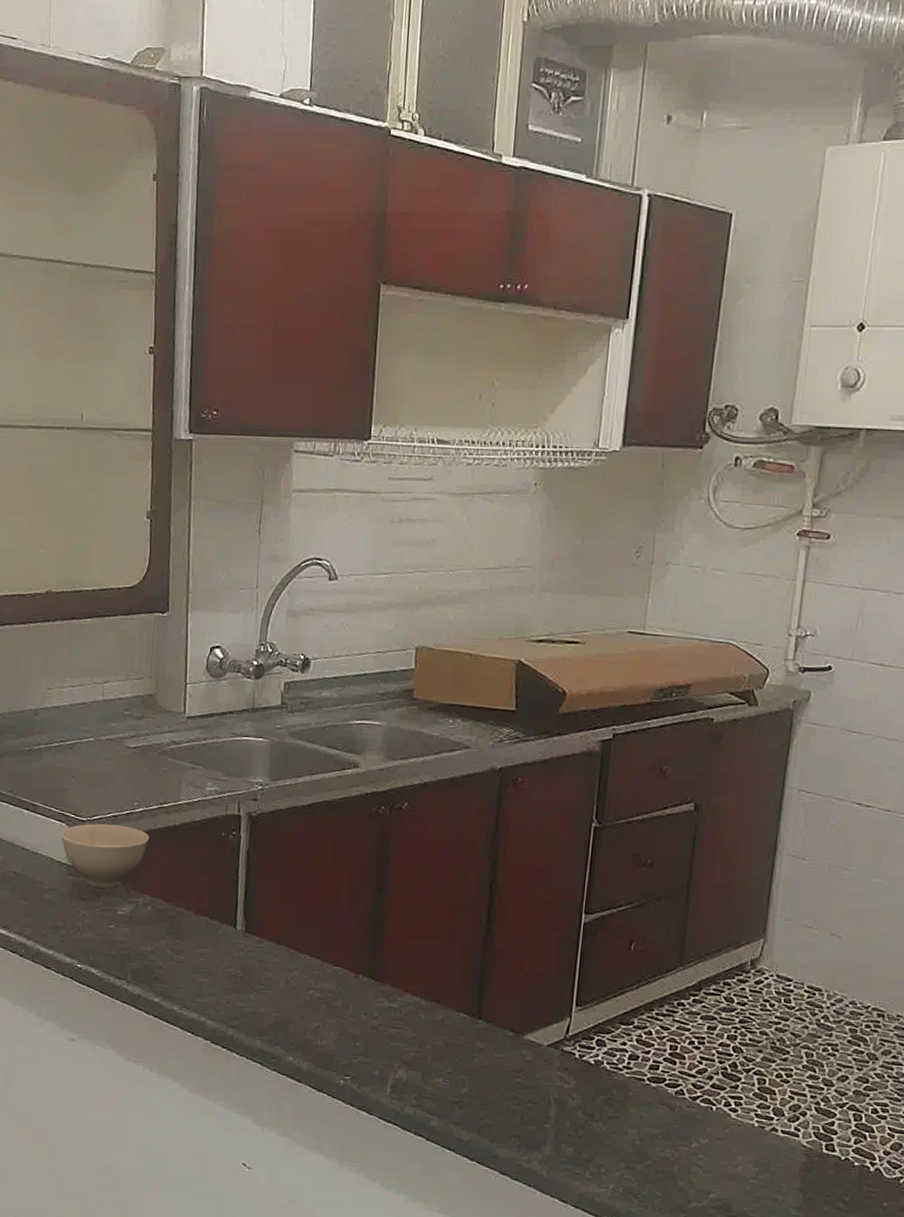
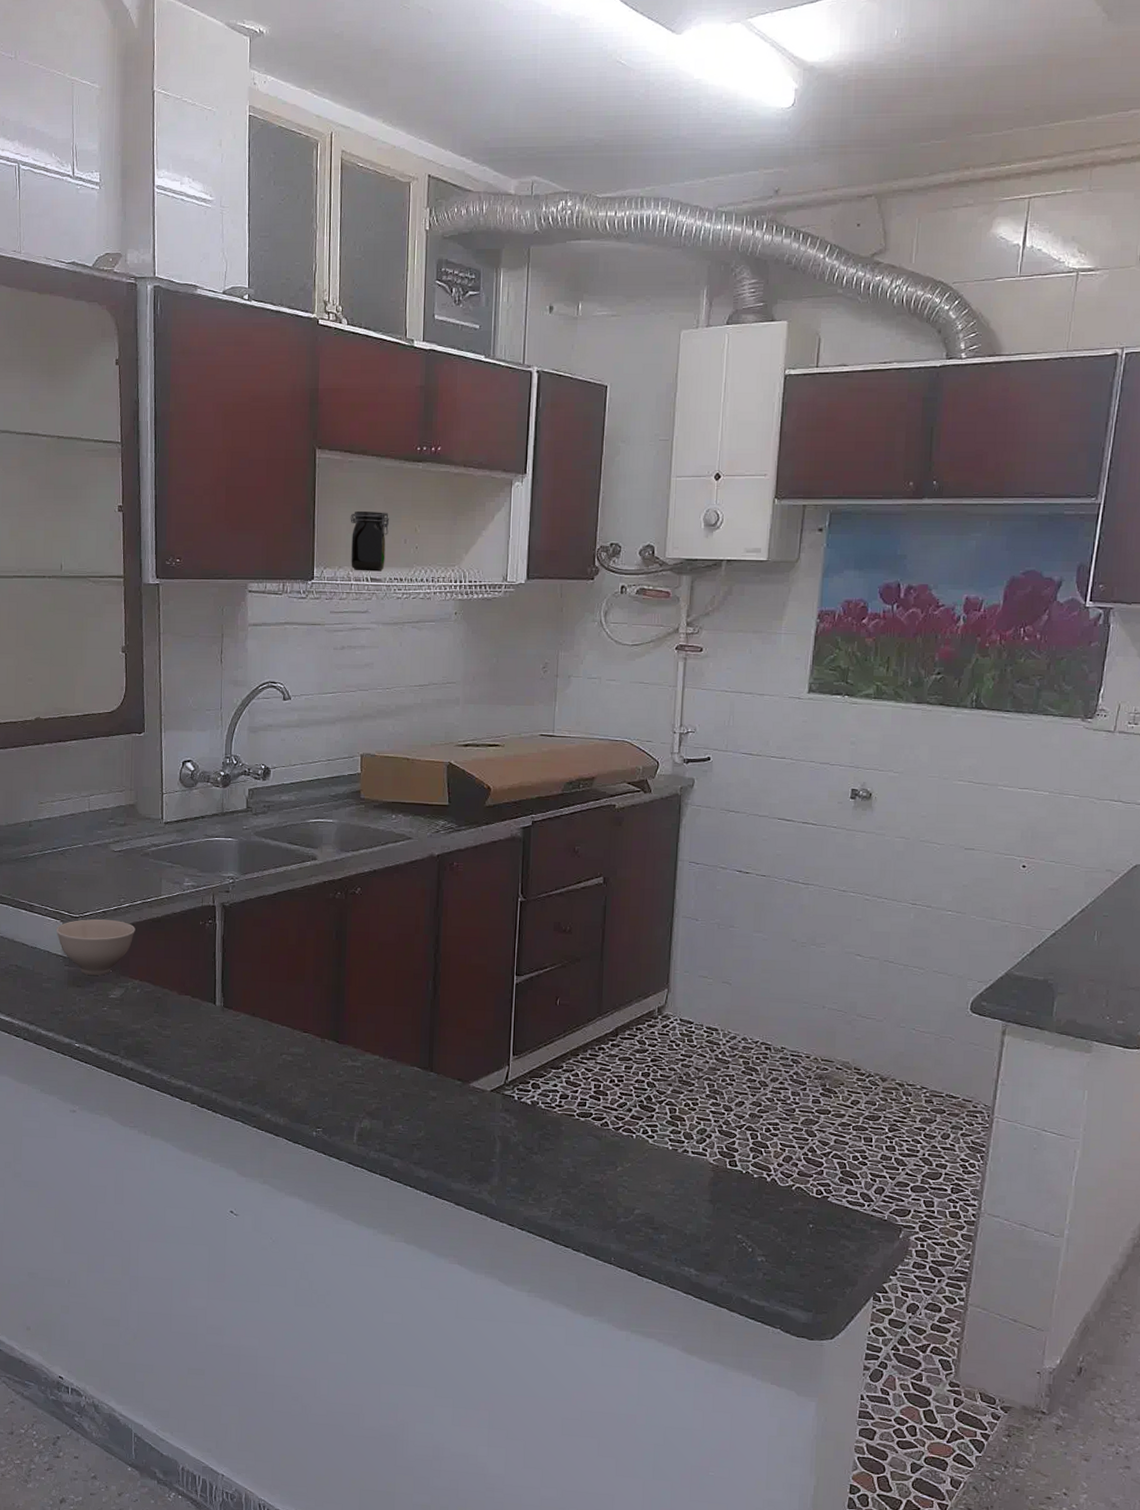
jar: none [415,360,463,432] -> present [350,512,390,572]

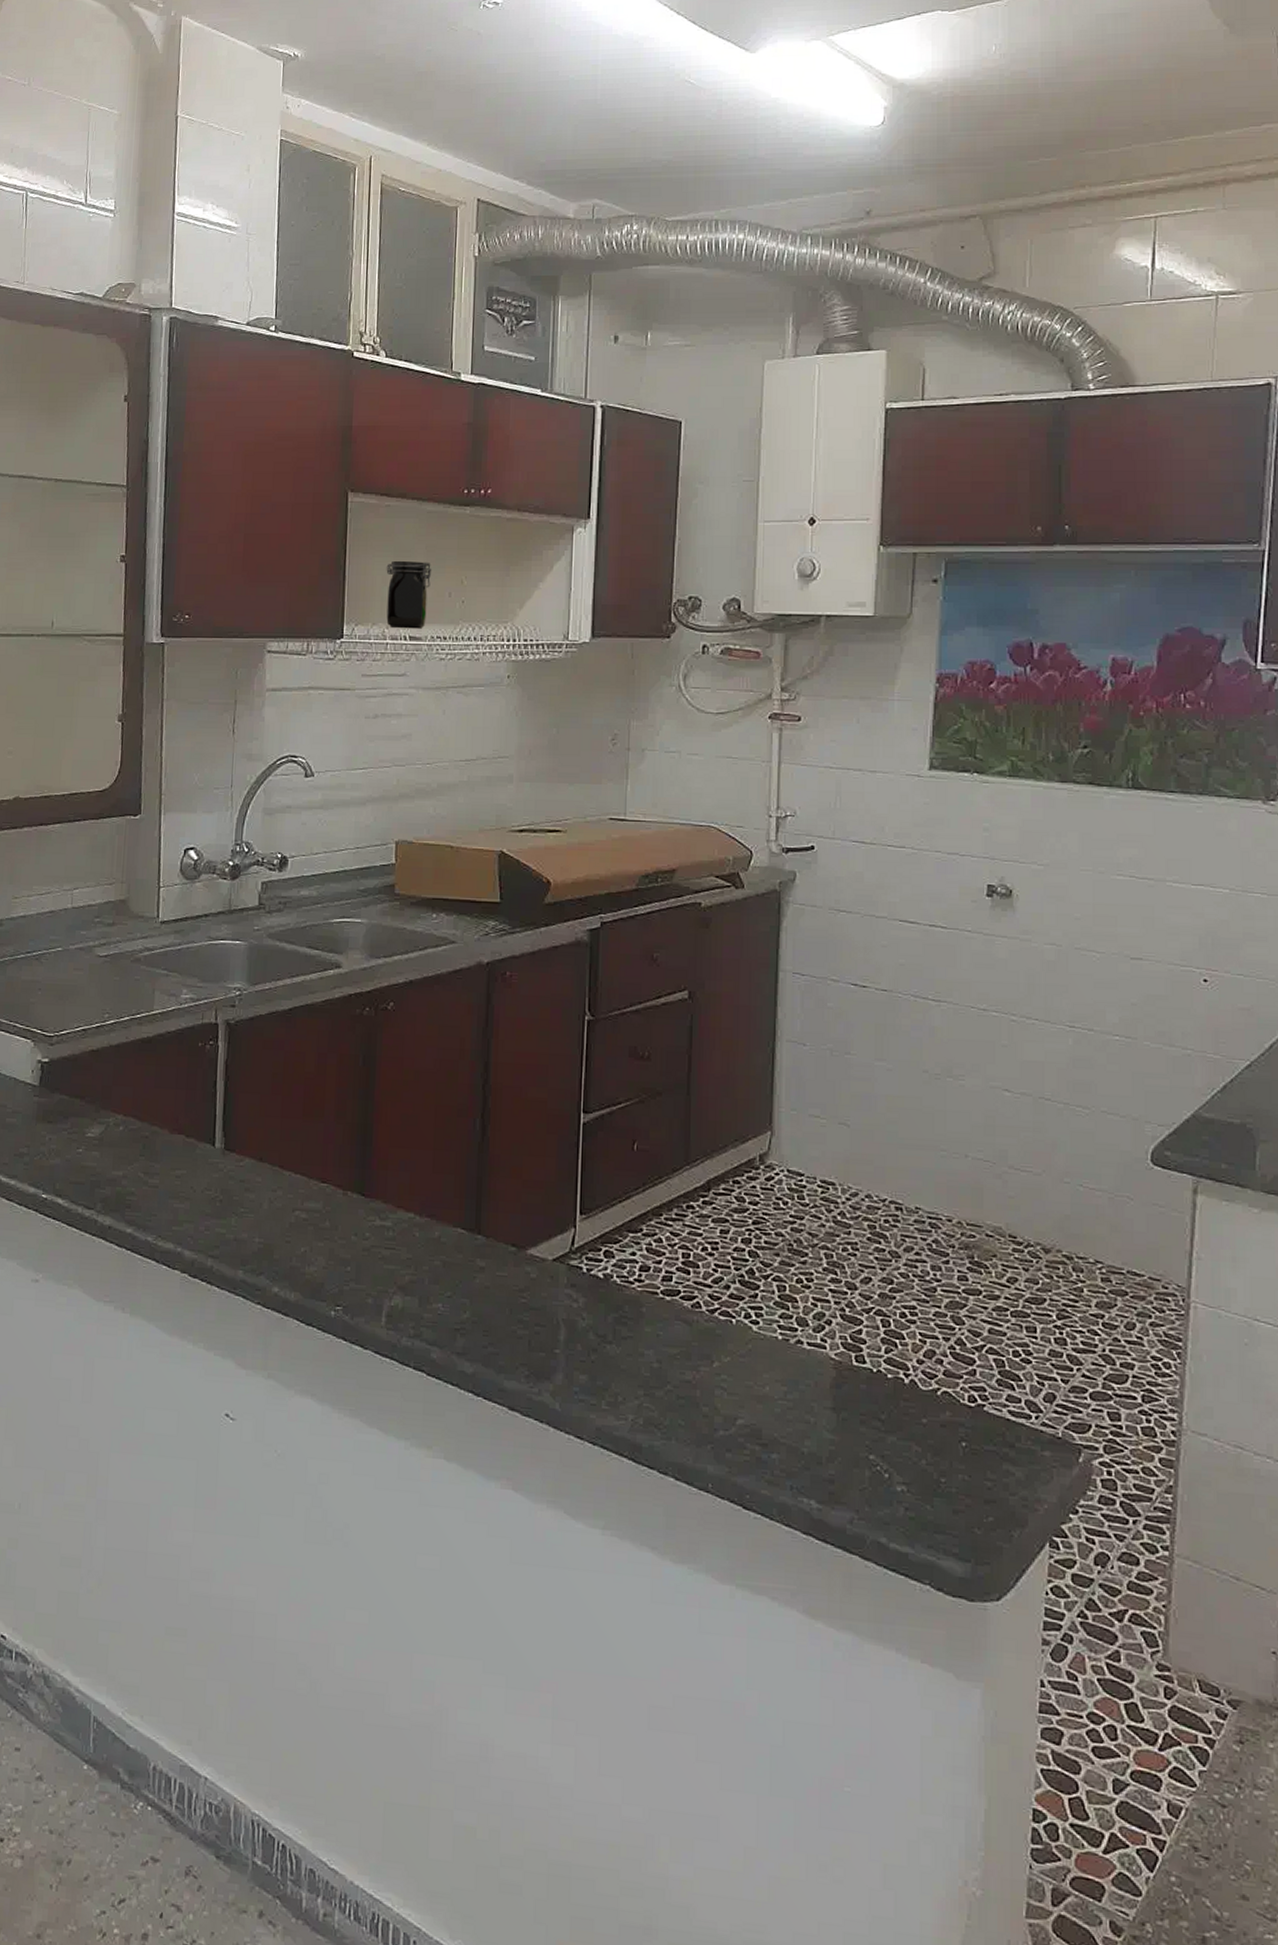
bowl: present [56,918,135,976] -> none [25,1038,121,1109]

